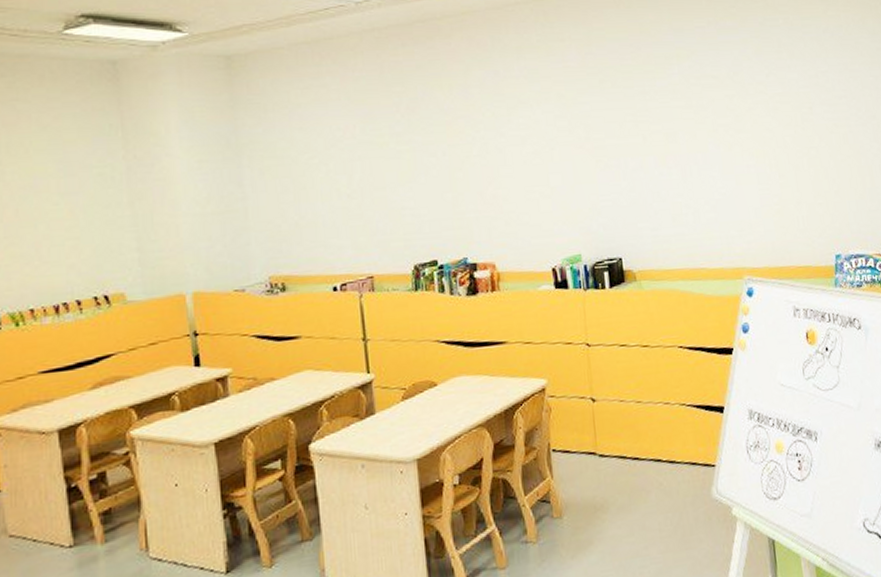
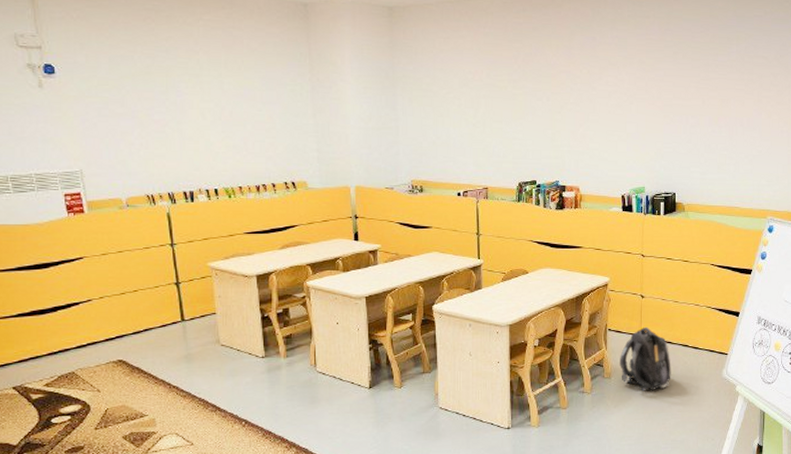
backpack: none [571,441,644,531] -> present [620,327,671,391]

